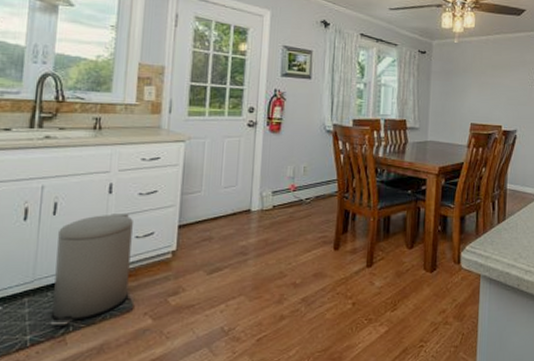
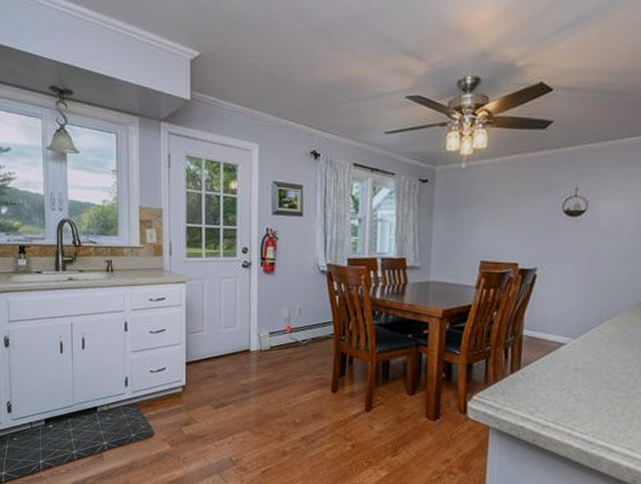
pedal bin: present [50,214,133,326] -> none [87,349,148,444]

